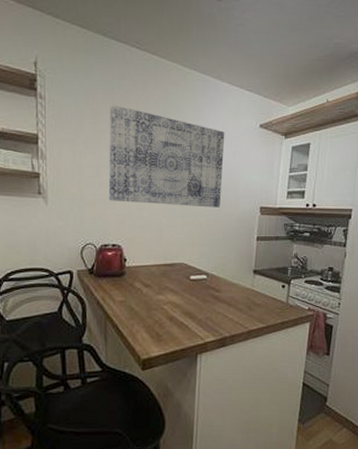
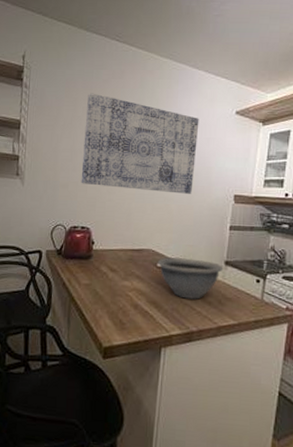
bowl: none [189,269,252,308] -> present [157,256,224,299]

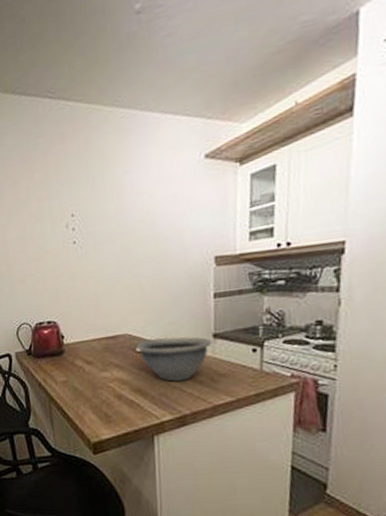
wall art: present [81,93,199,194] -> none [28,168,164,275]

